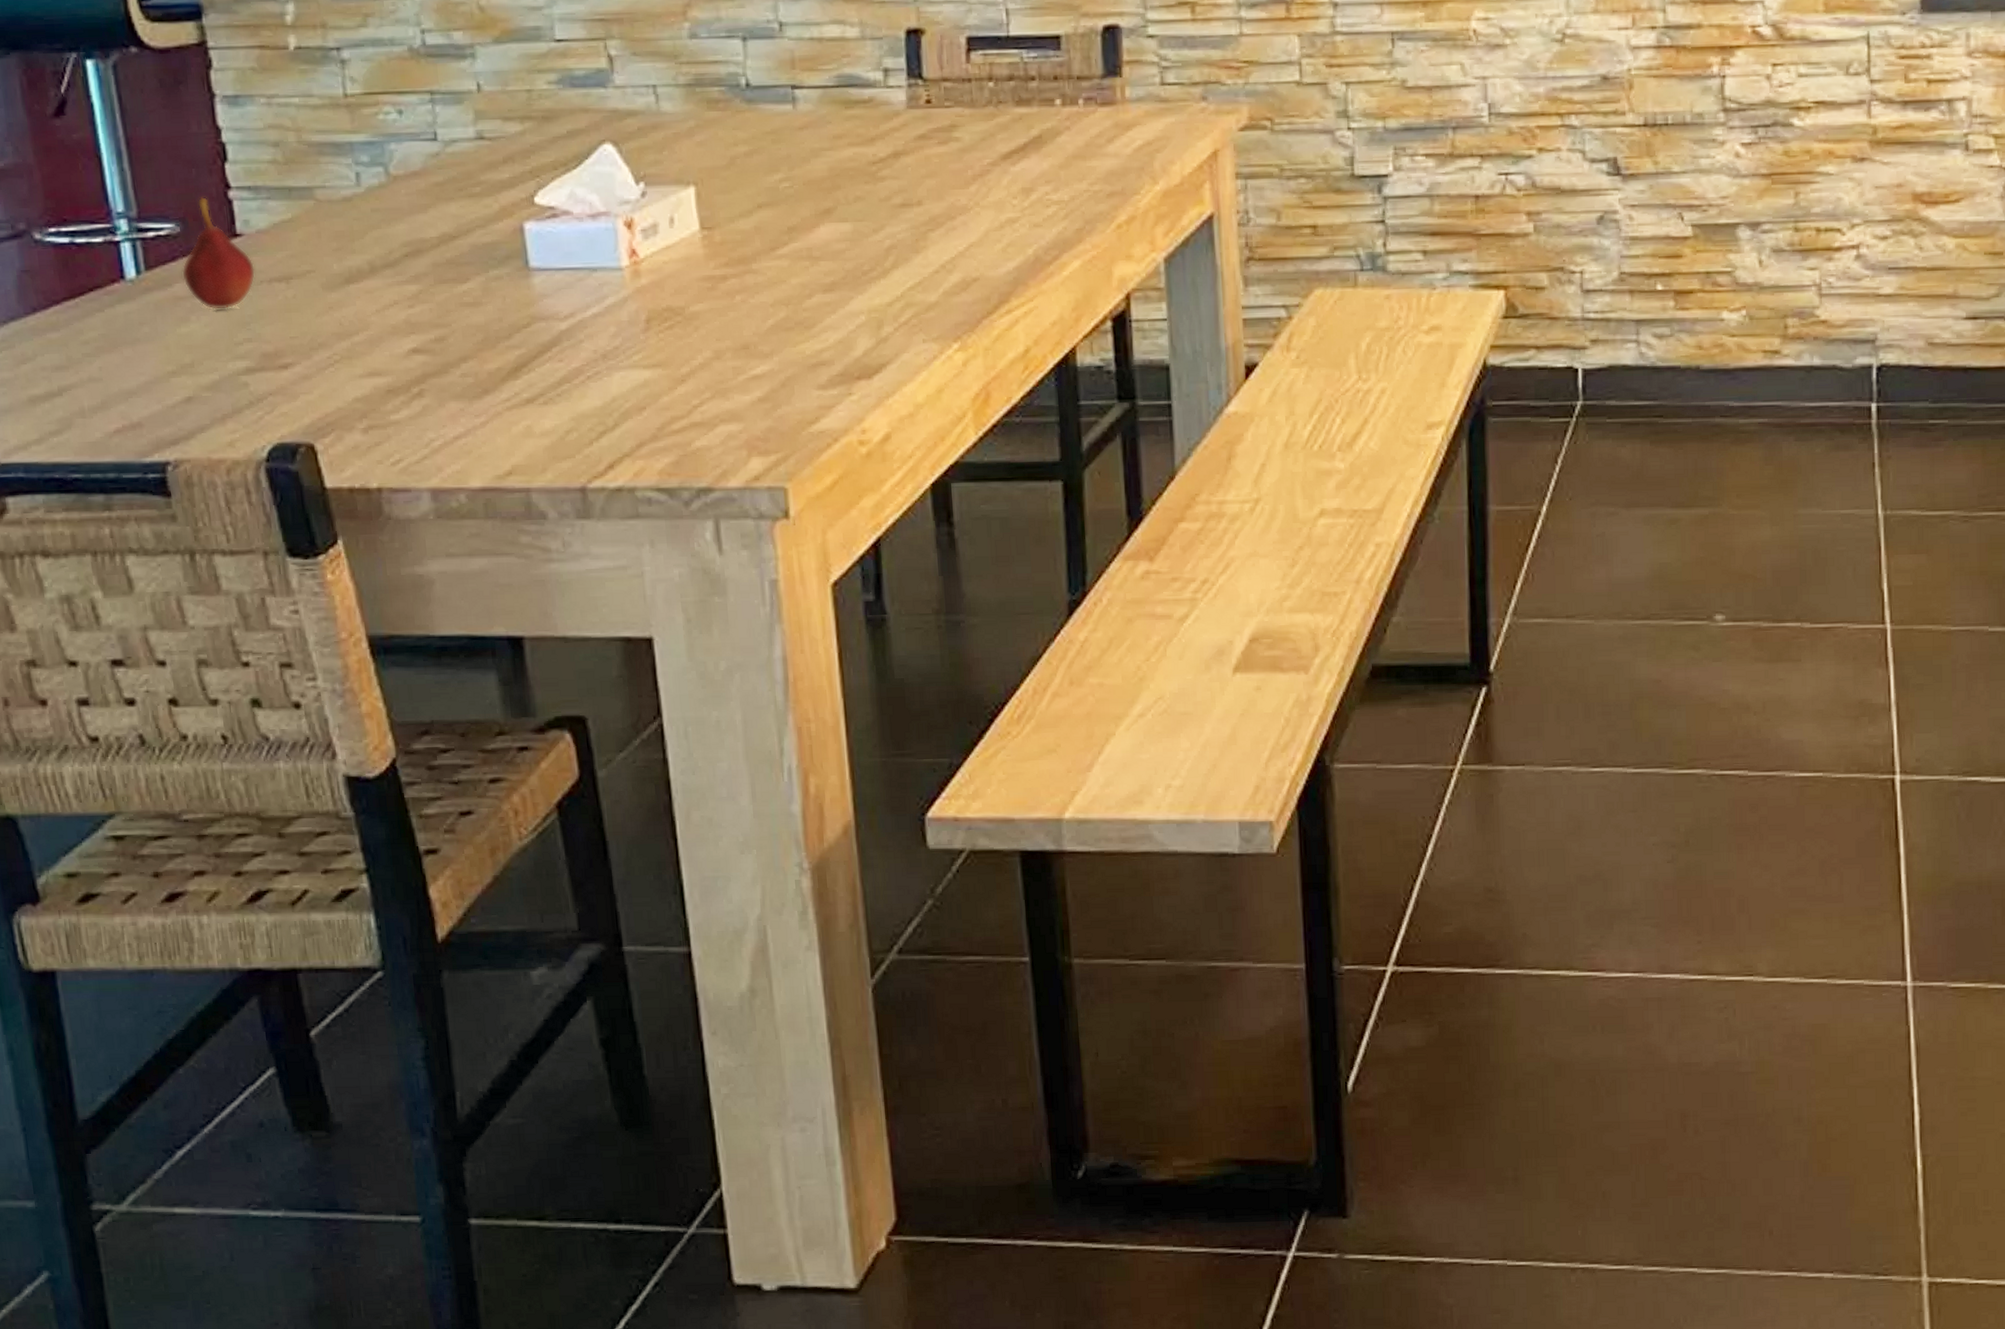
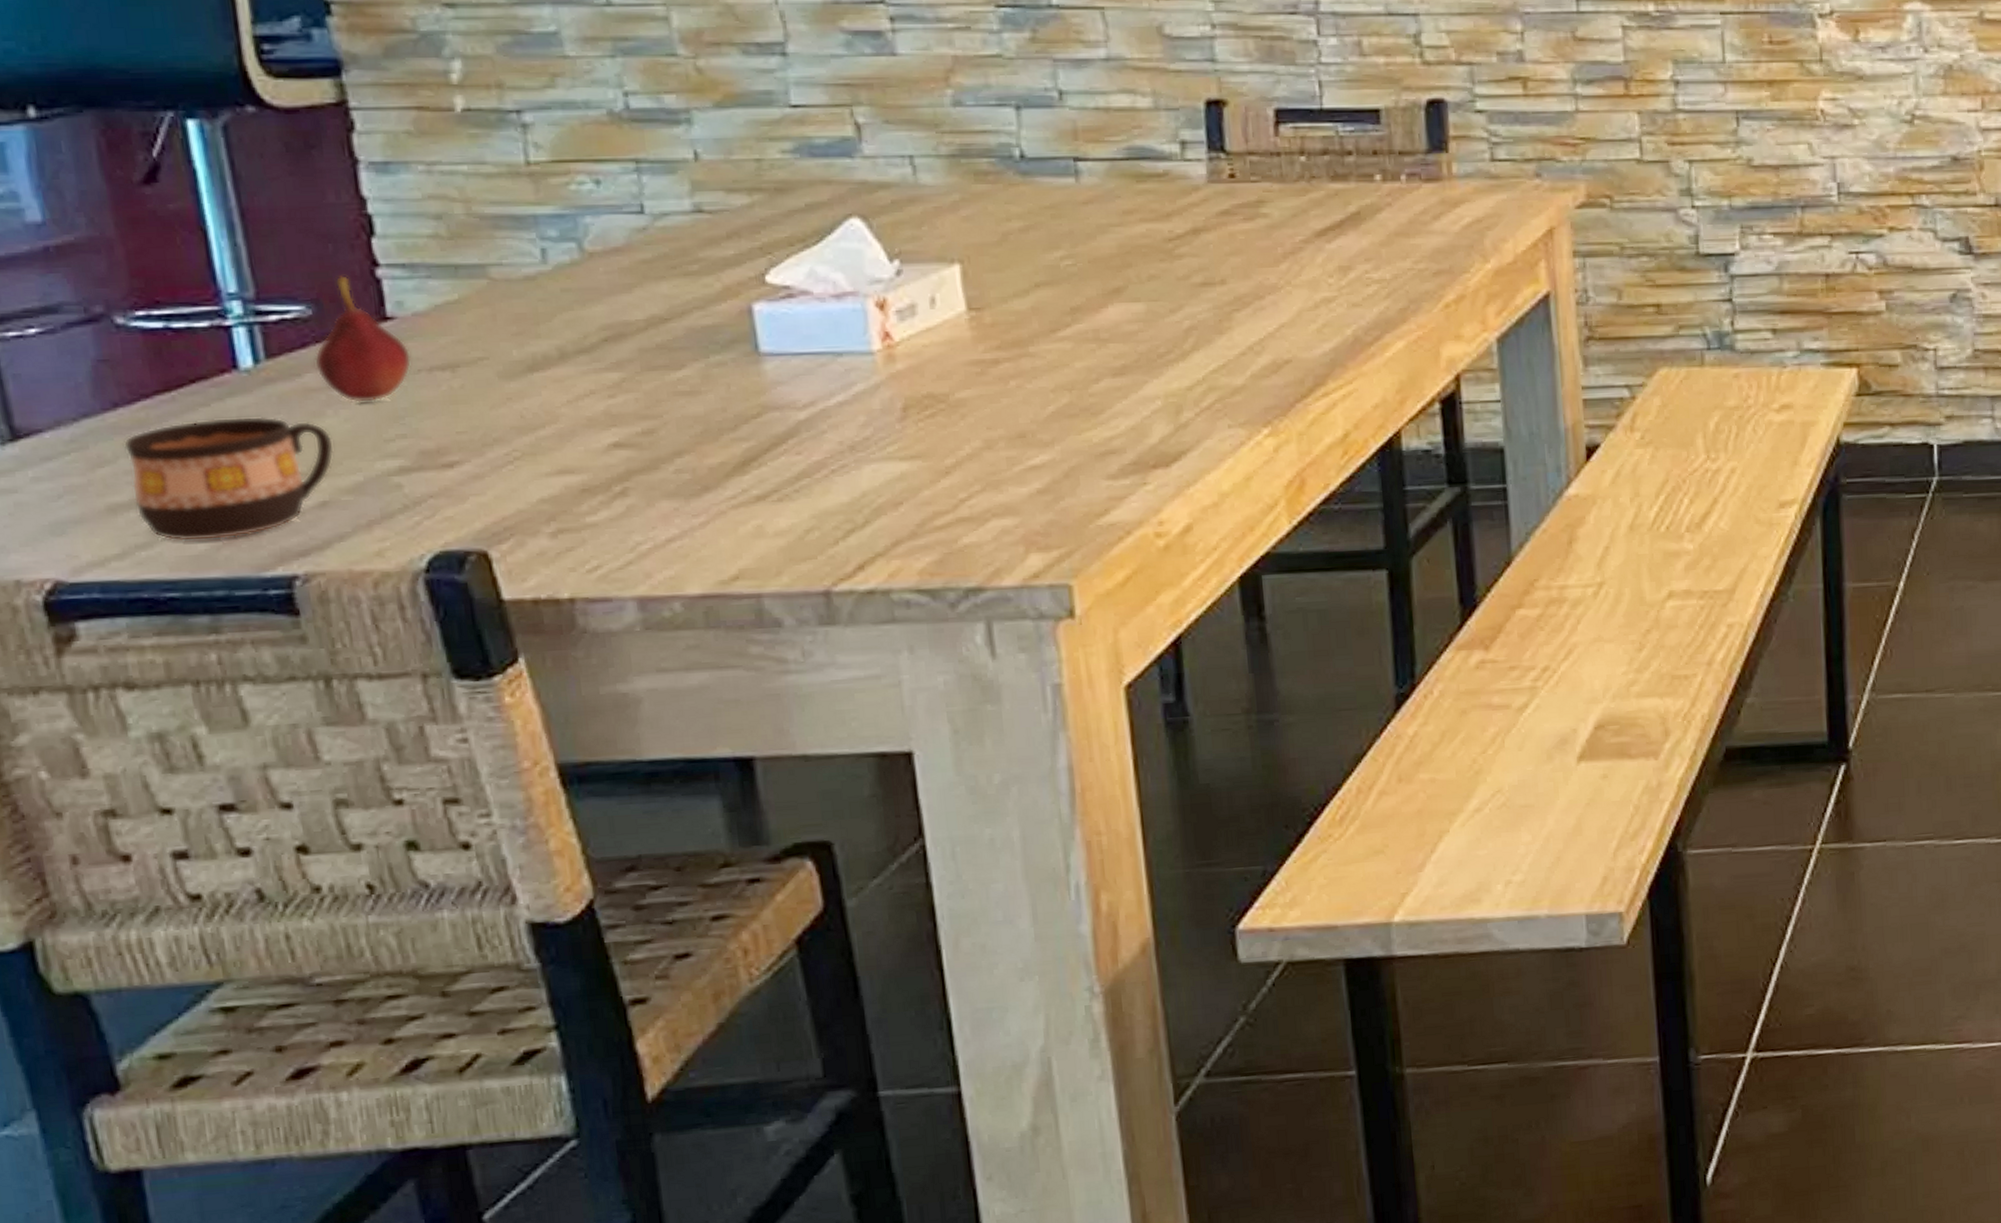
cup: none [40,320,197,430] -> present [124,416,335,542]

